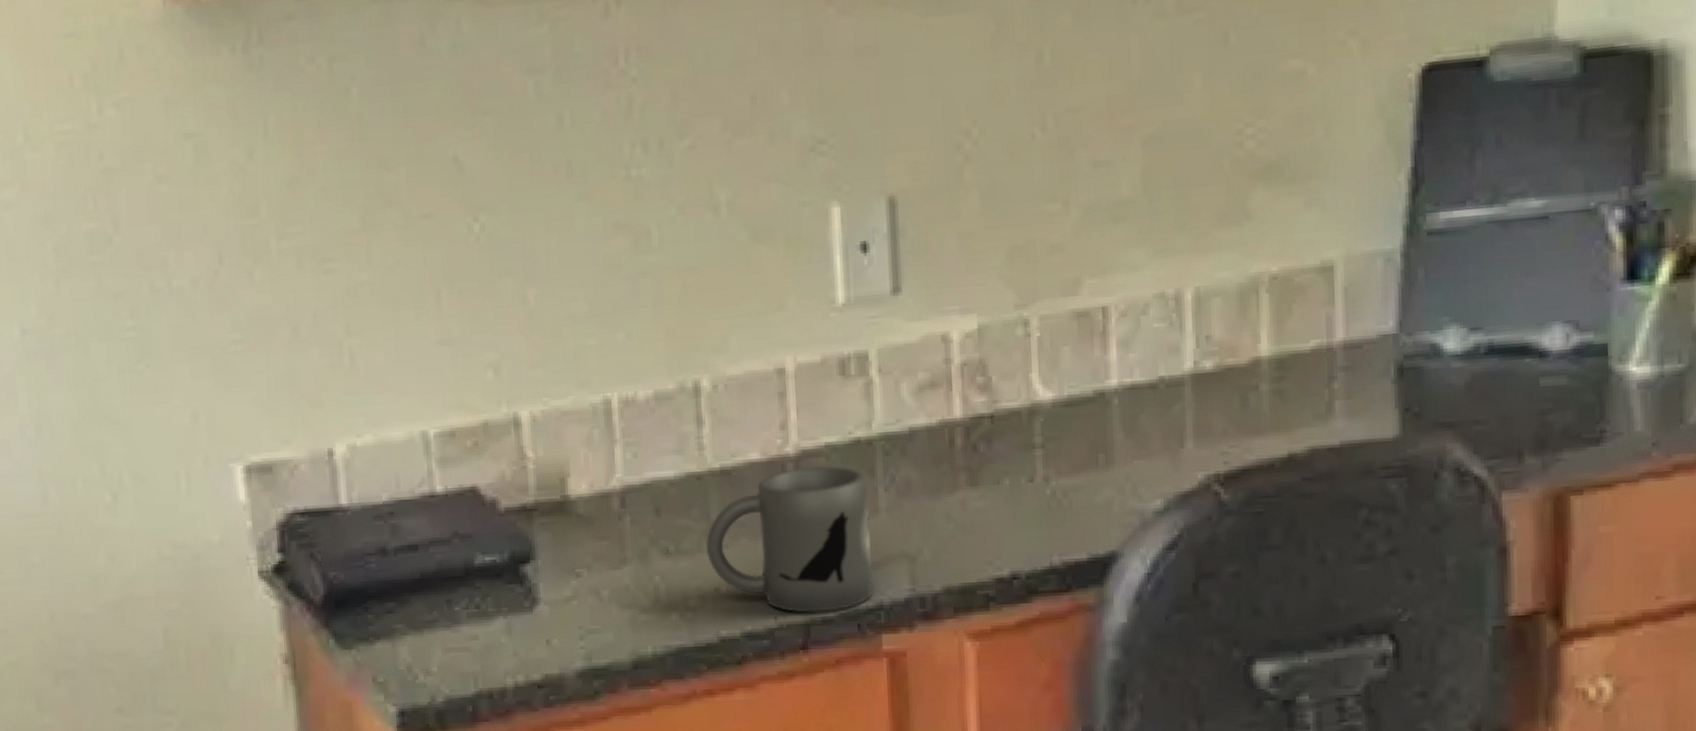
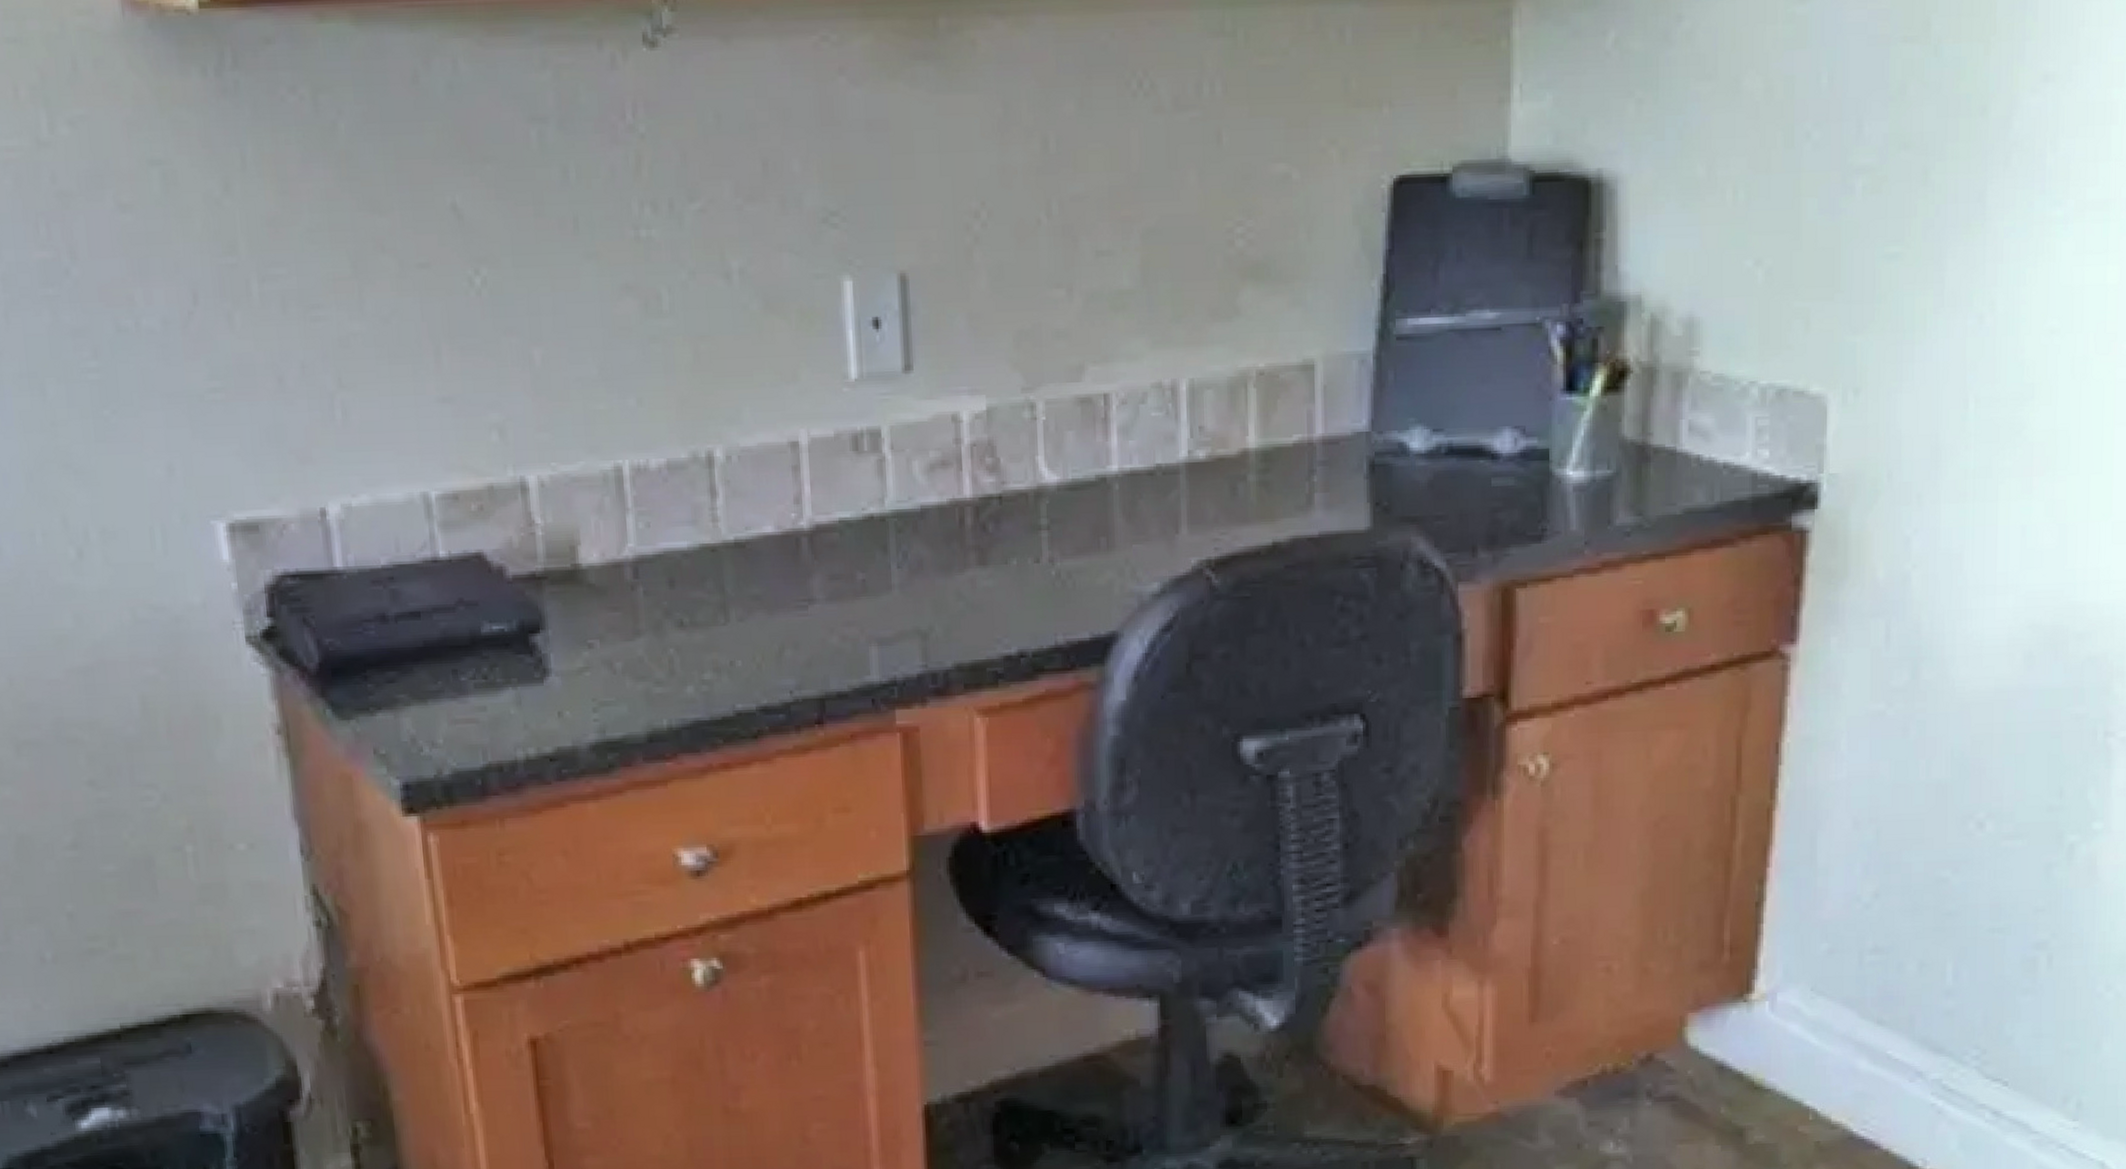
mug: present [705,465,874,613] -> none [720,541,887,687]

